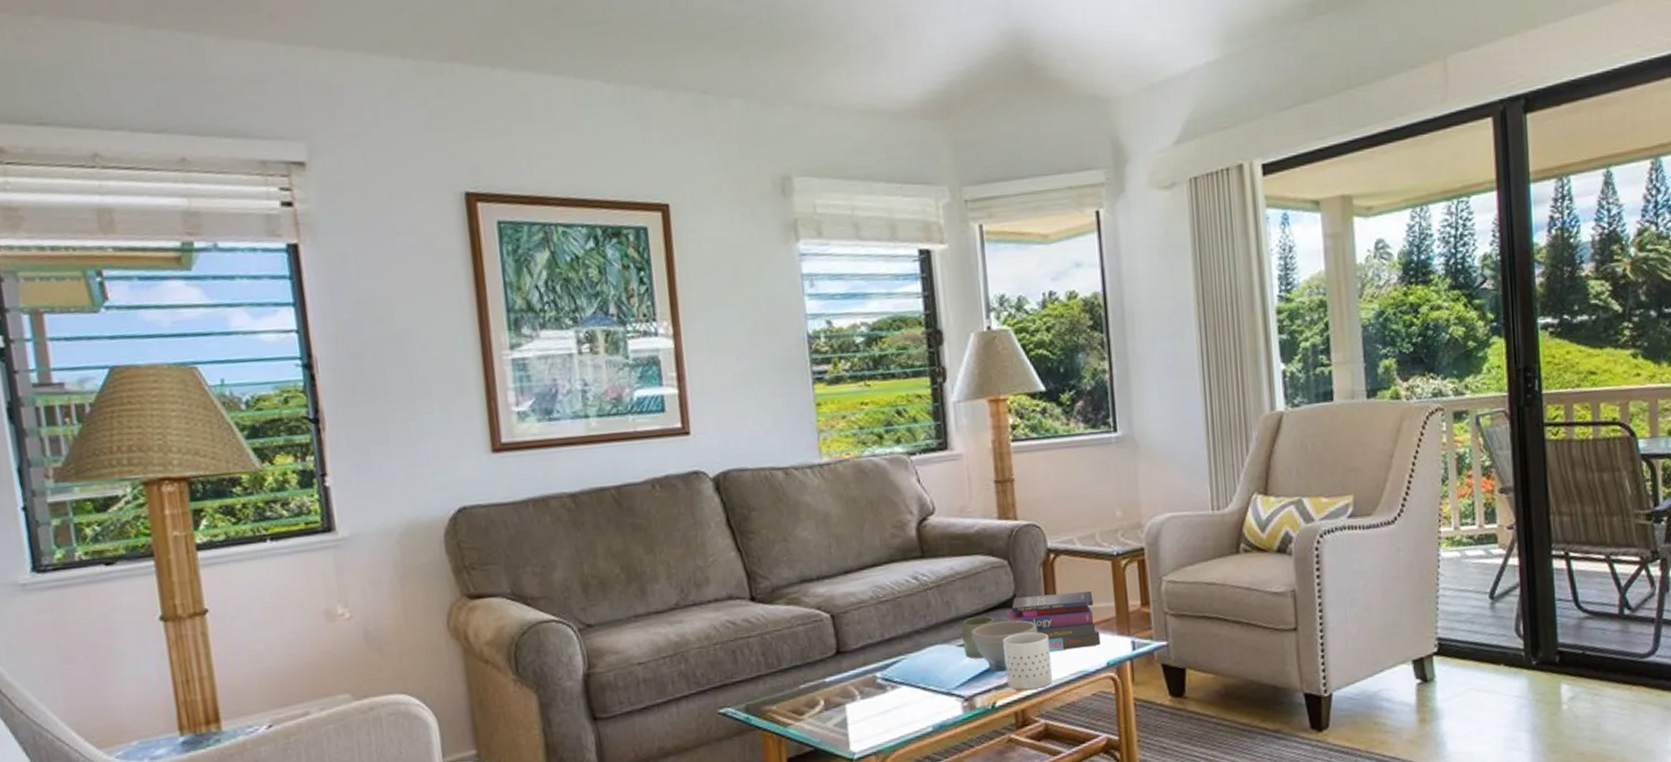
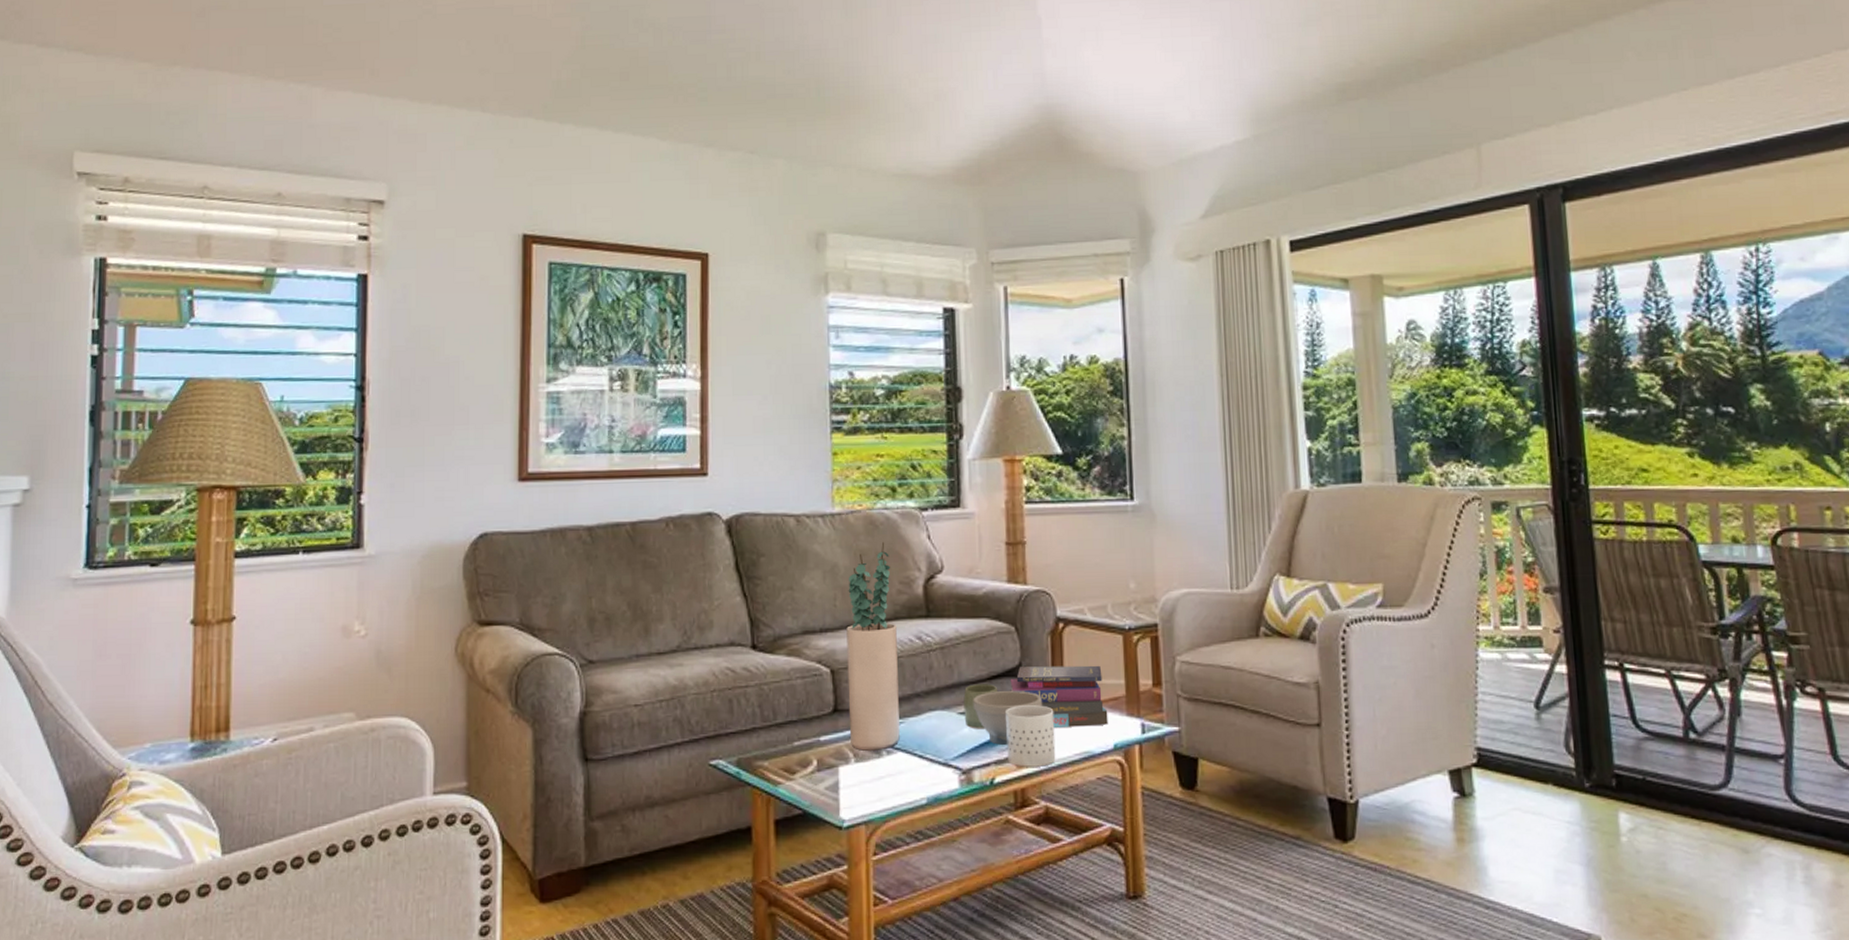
vase: none [841,489,903,688] -> present [846,542,900,751]

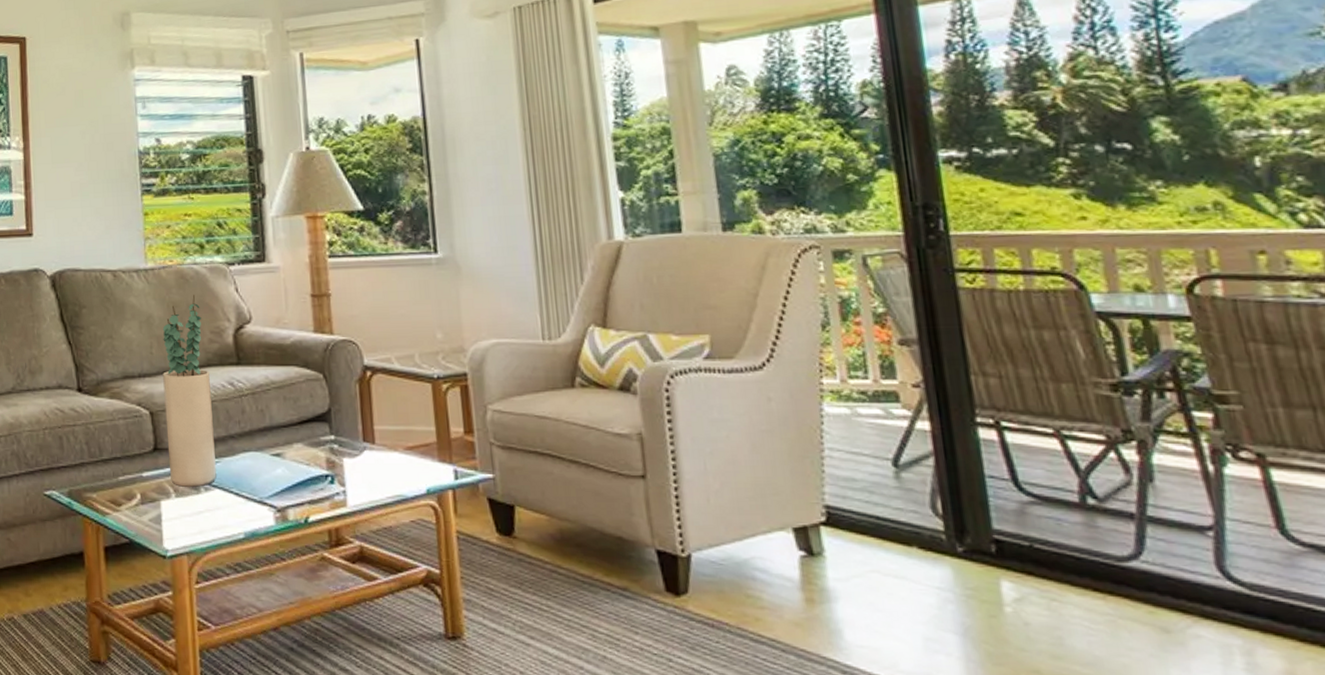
mug: present [963,684,998,729] -> none [275,428,309,470]
bowl: present [973,691,1042,746] -> none [284,435,353,487]
mug: present [1004,705,1056,767] -> none [316,449,369,508]
books: present [1010,665,1108,727] -> none [320,412,420,471]

